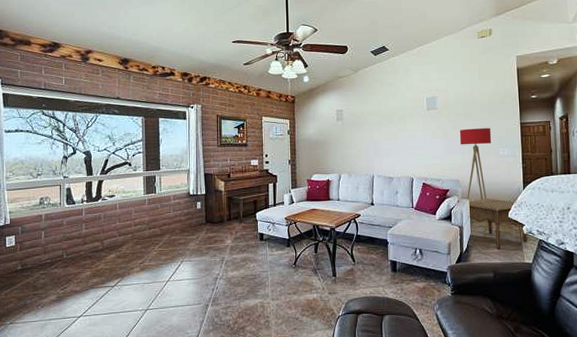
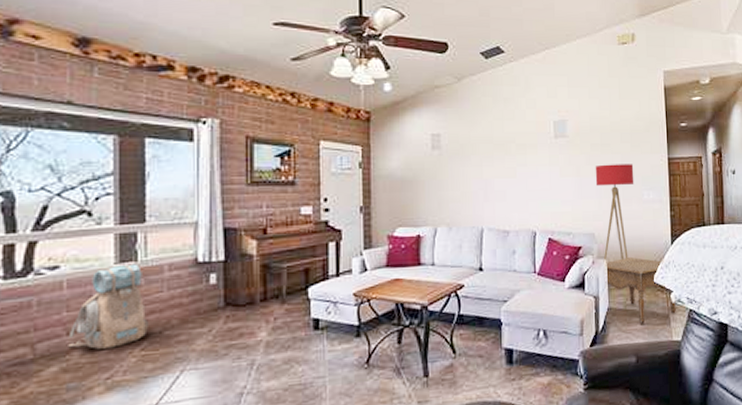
backpack: none [119,195,162,245] -> present [66,263,148,349]

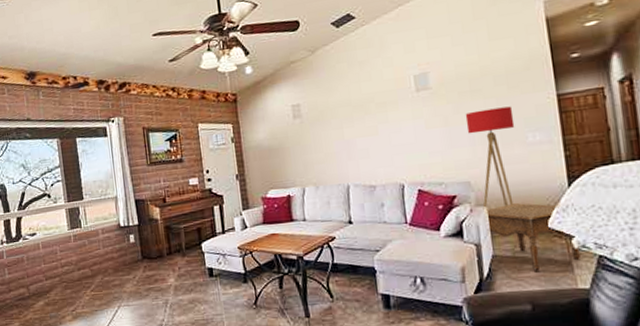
backpack: present [66,263,148,349] -> none [46,229,94,290]

